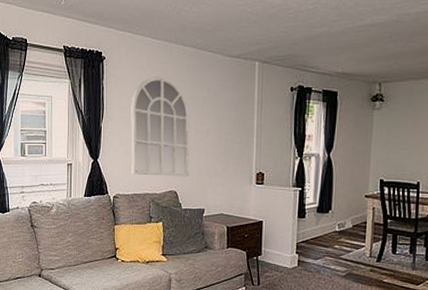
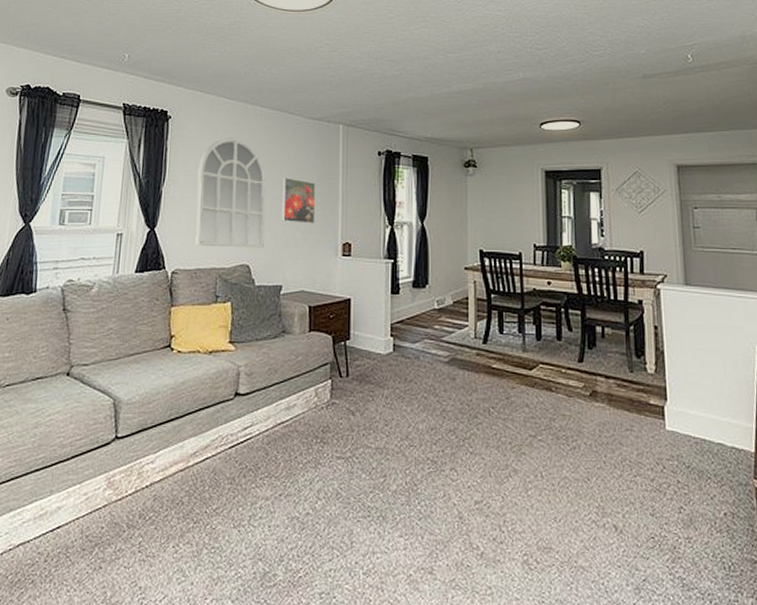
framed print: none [203,113,234,155] -> present [281,178,316,224]

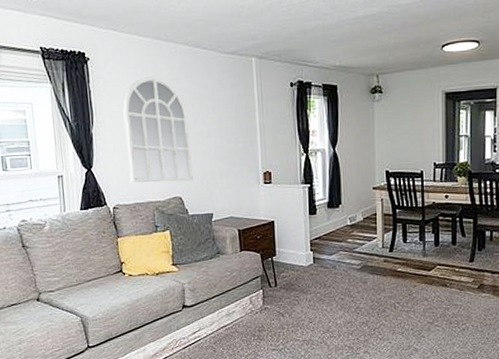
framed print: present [281,178,316,224] -> none [202,113,237,156]

